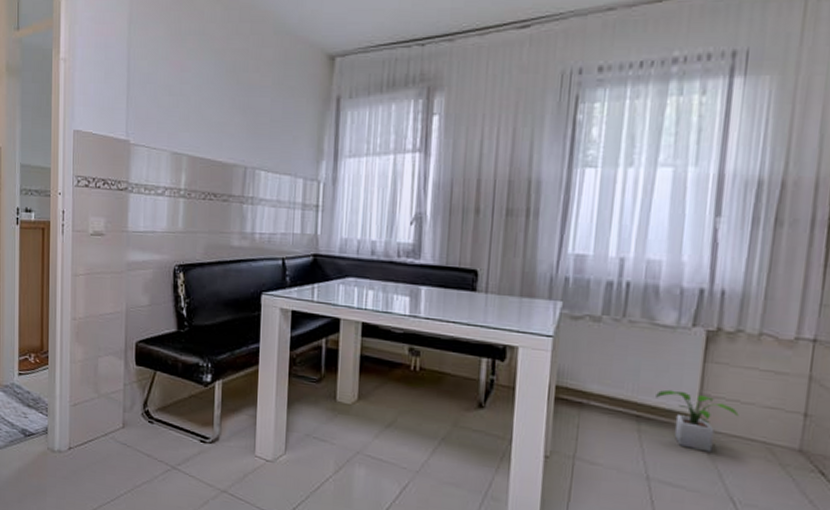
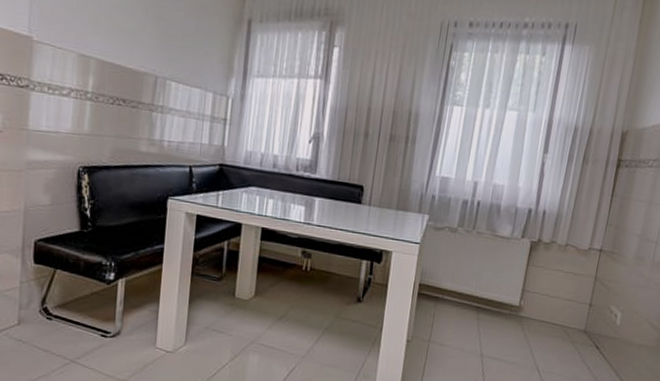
potted plant: present [656,389,739,452] -> none [492,286,548,334]

